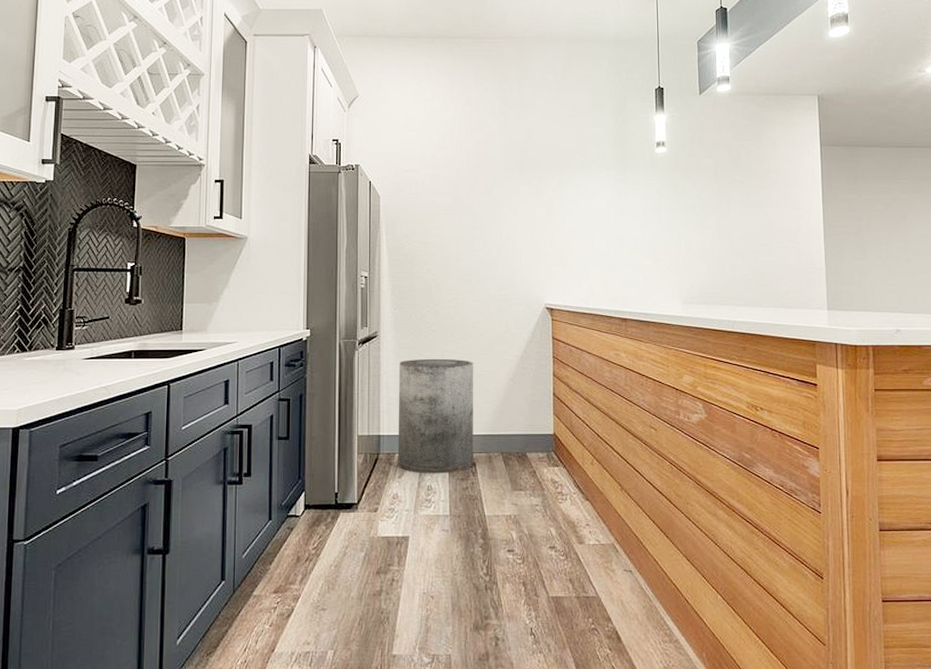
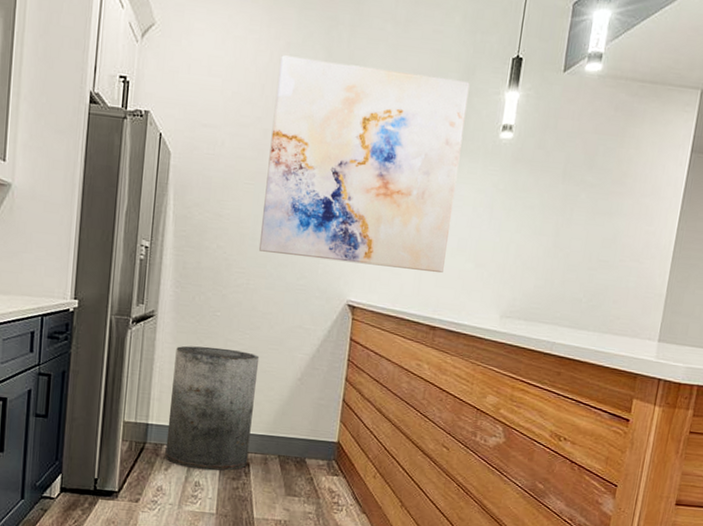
wall art: none [462,108,626,272] -> present [258,55,470,273]

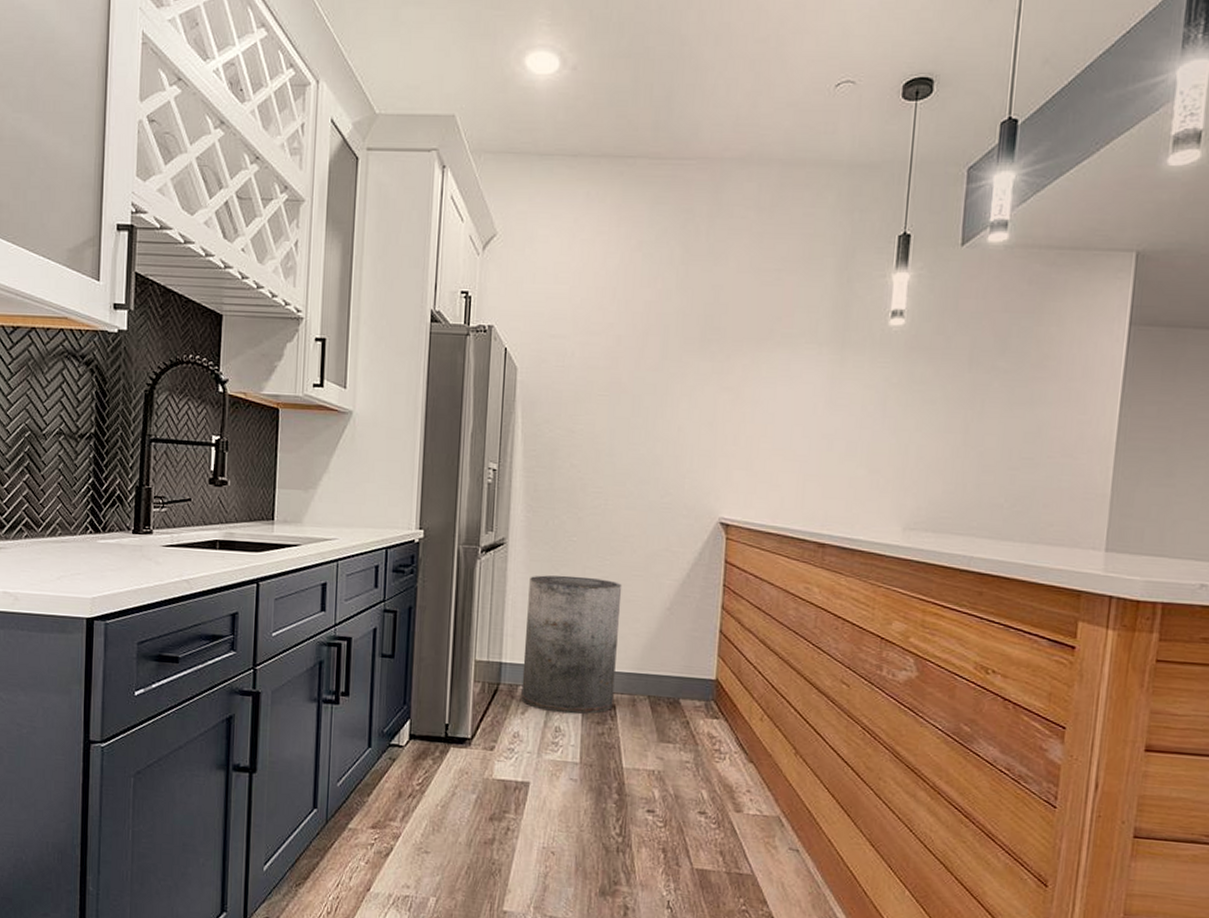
wall art: present [258,55,470,273] -> none [616,255,850,483]

